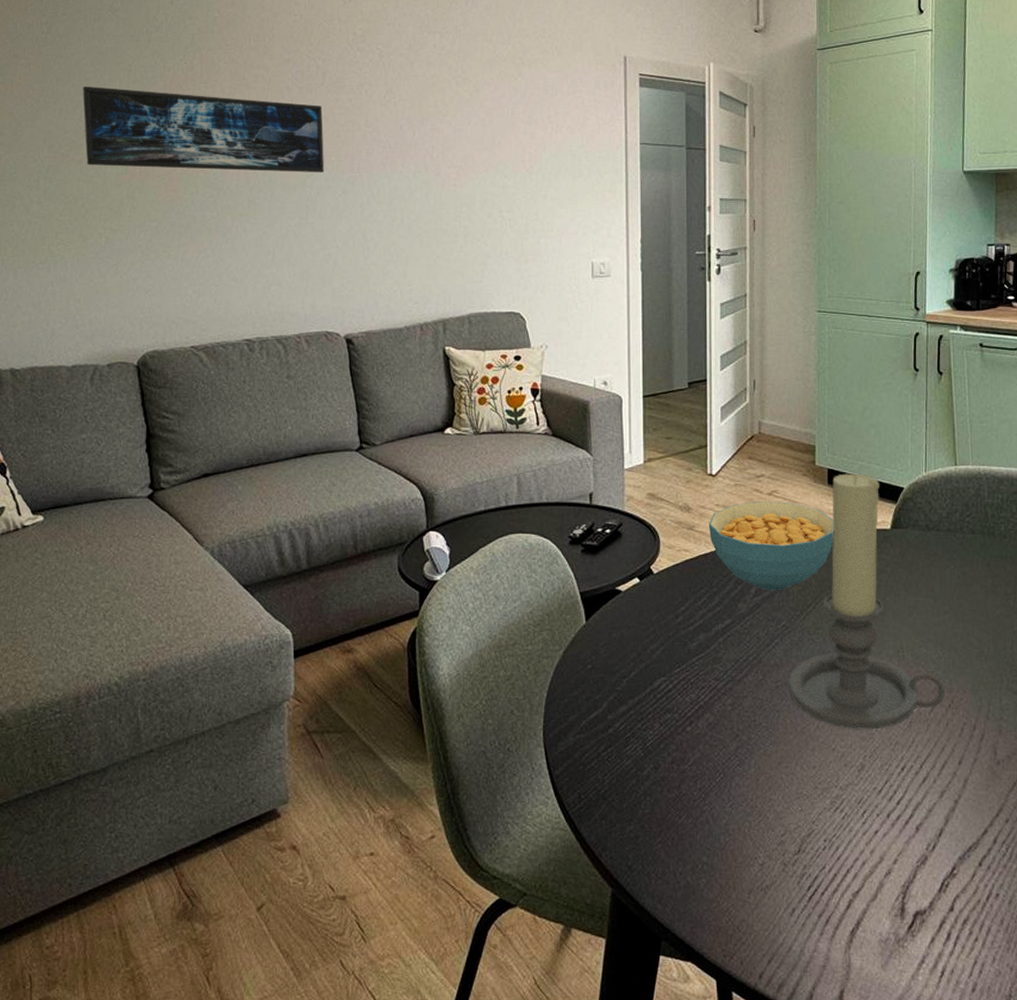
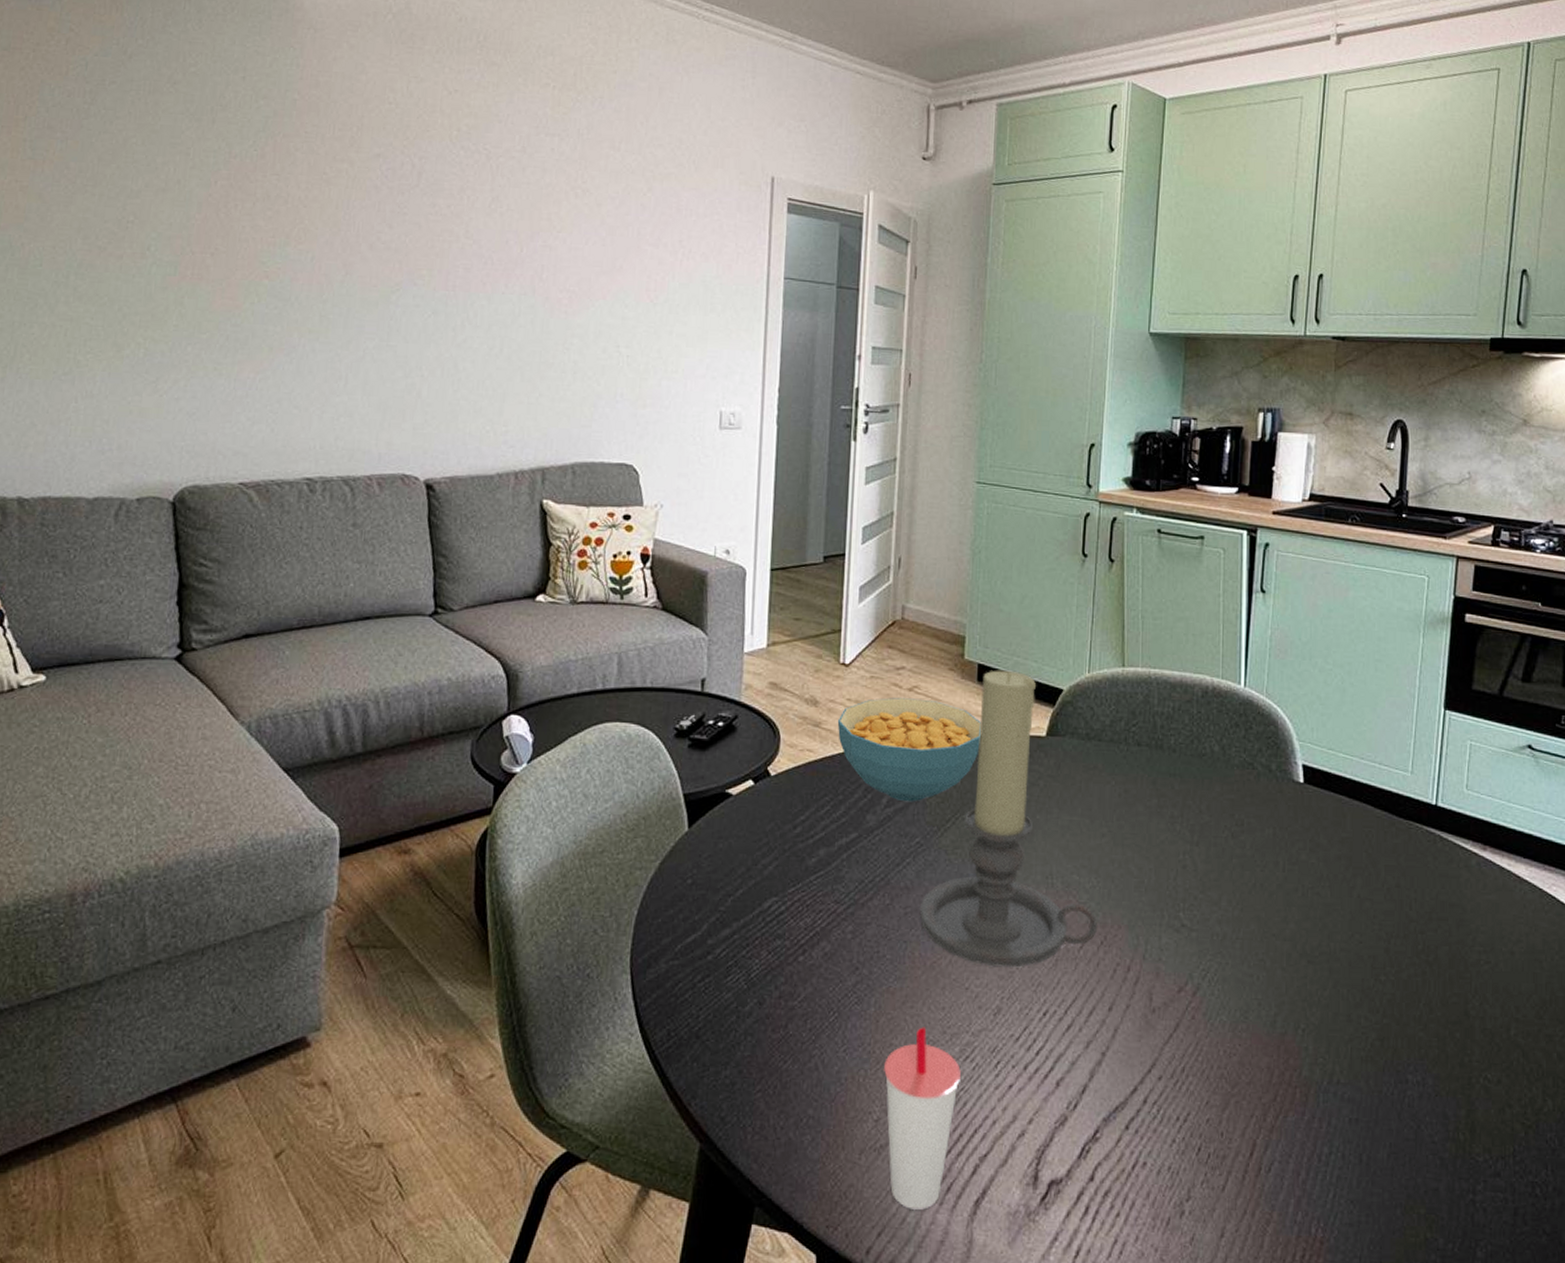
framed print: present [83,85,324,172] -> none [127,168,415,288]
cup: none [766,783,832,941] -> present [884,1027,961,1211]

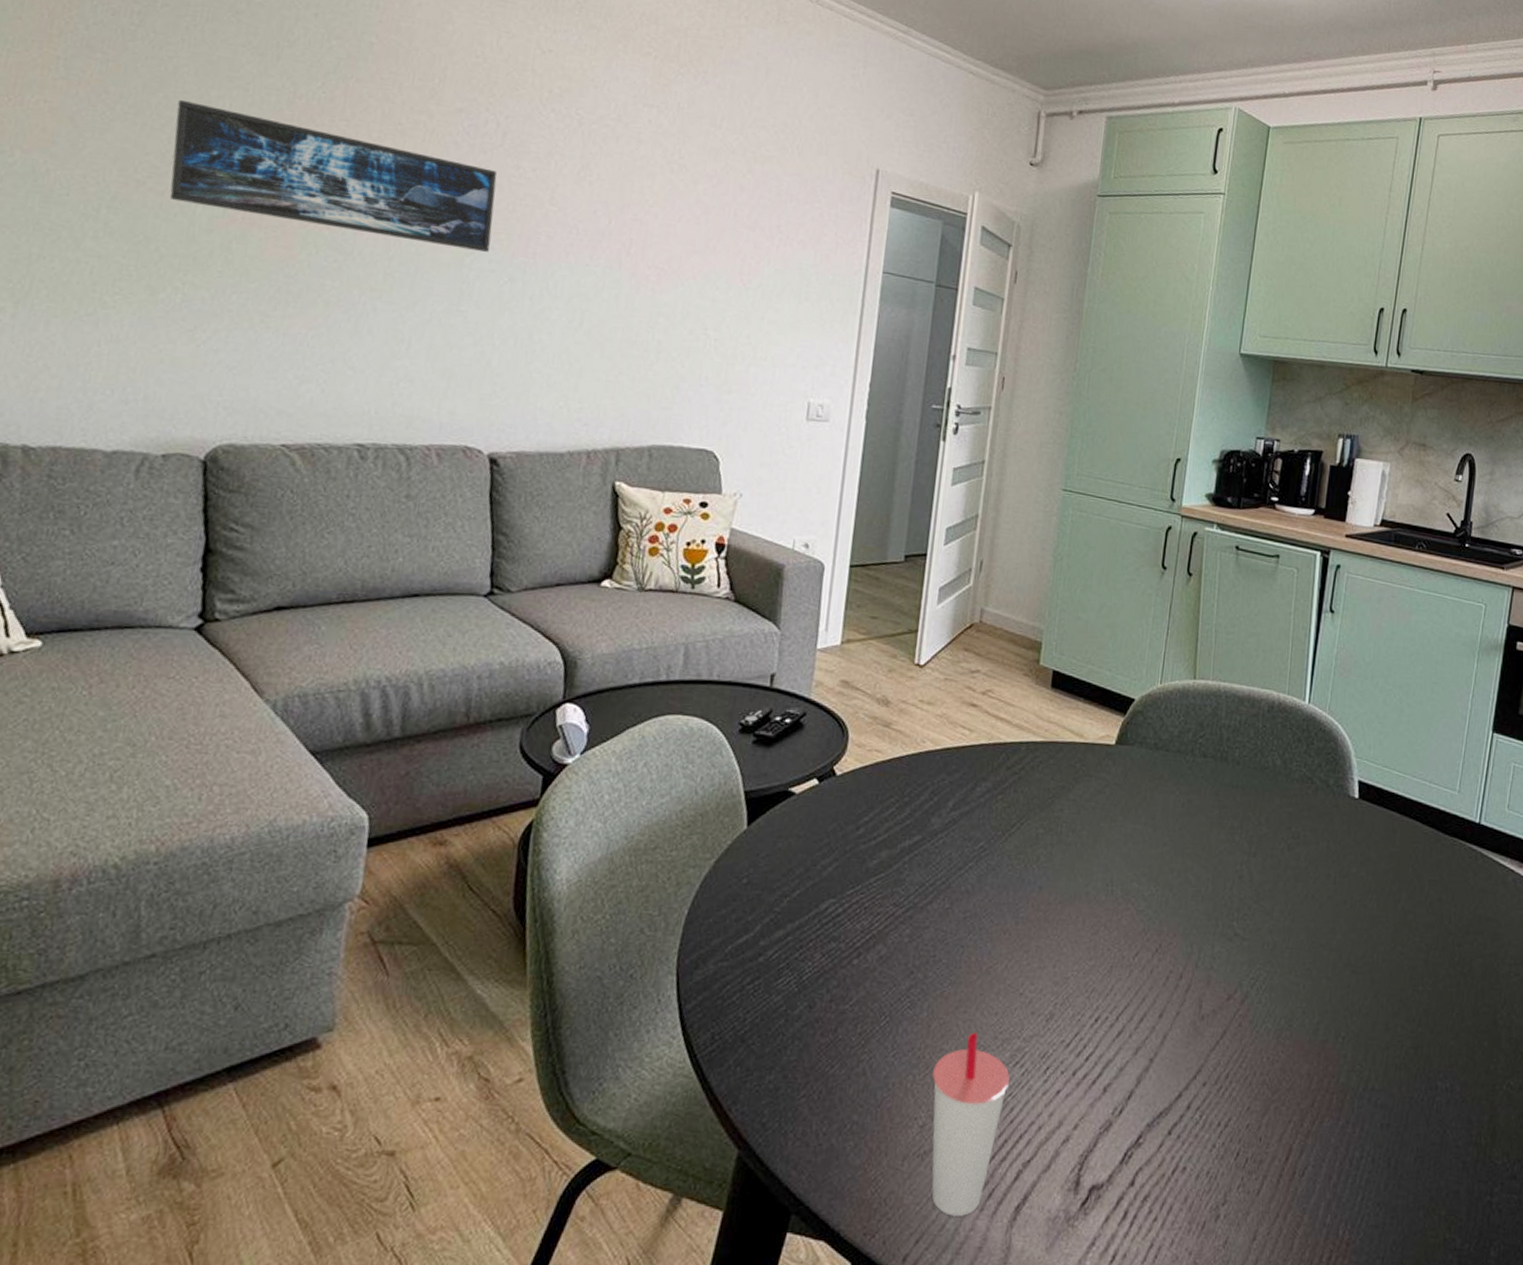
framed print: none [127,168,415,288] -> present [169,99,497,252]
cereal bowl: present [837,697,981,802] -> none [908,700,1052,806]
candle holder: present [919,670,1098,968] -> none [978,677,1154,974]

